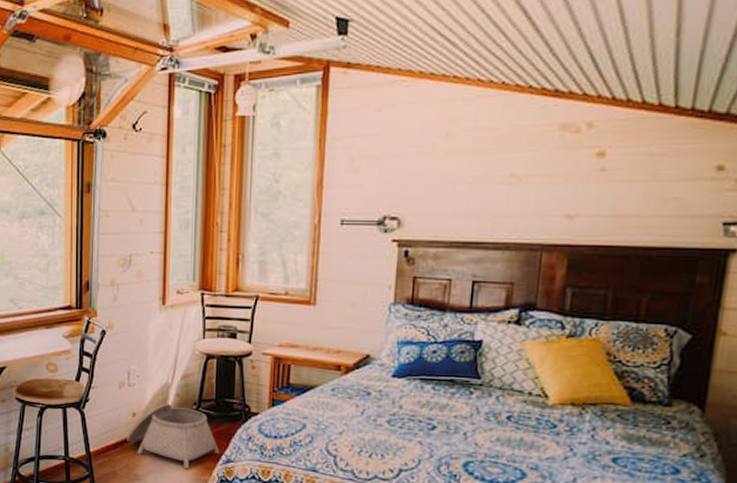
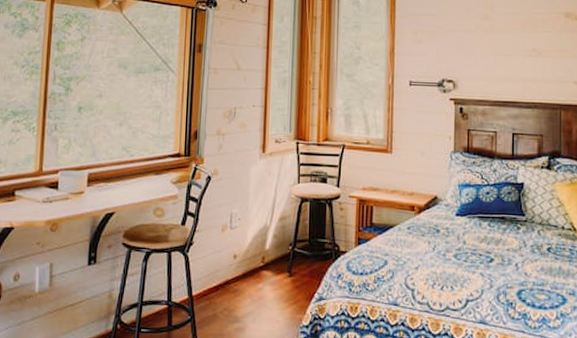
basket: present [127,403,220,469] -> none [228,244,313,308]

